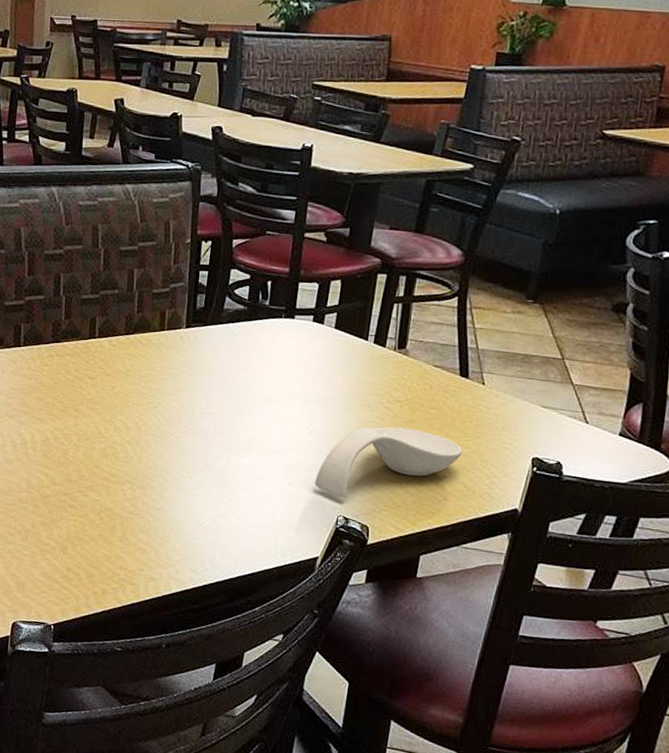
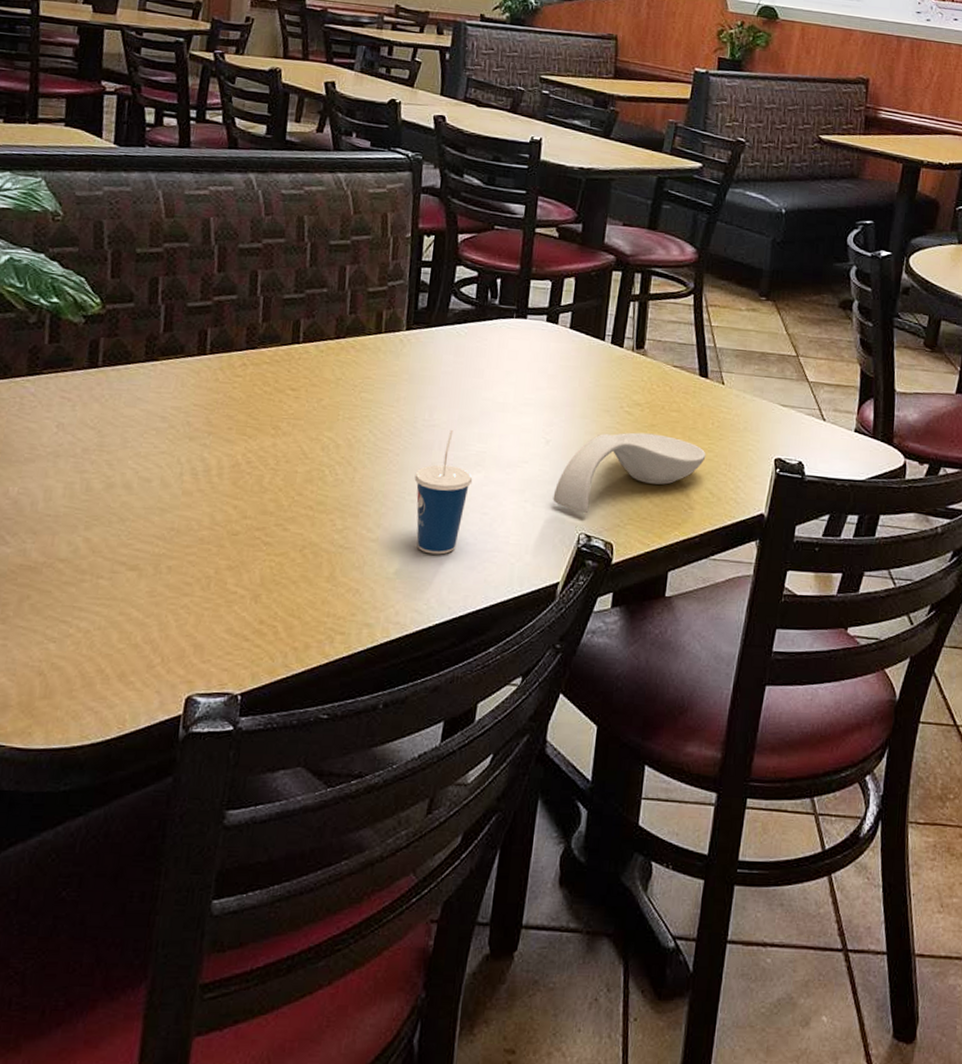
cup: none [192,418,243,526] -> present [414,430,473,555]

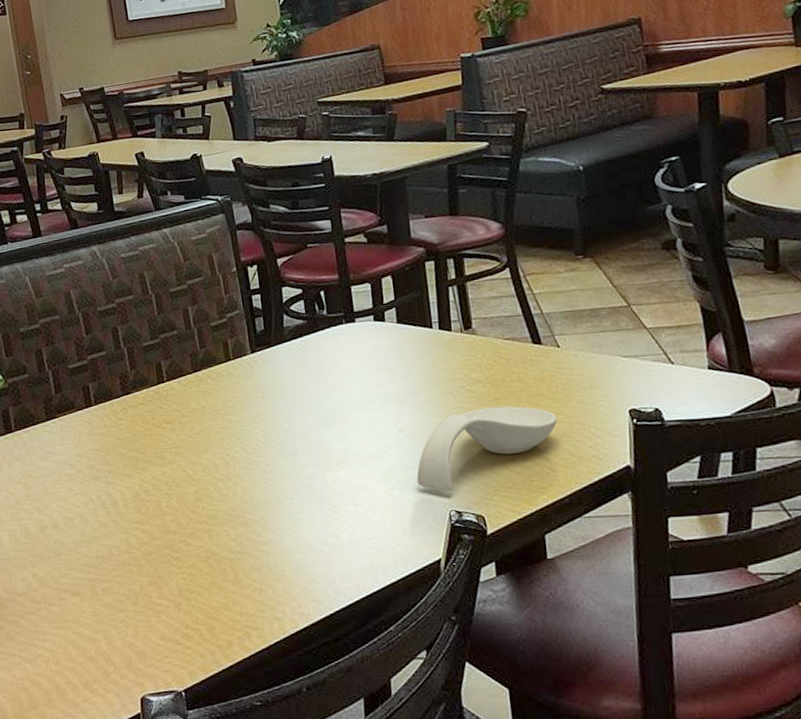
cup: present [414,430,473,555] -> none [287,435,340,549]

